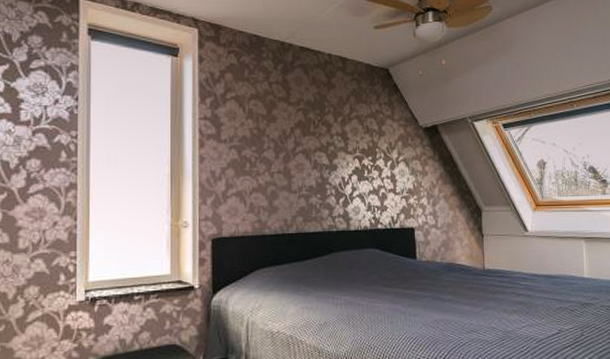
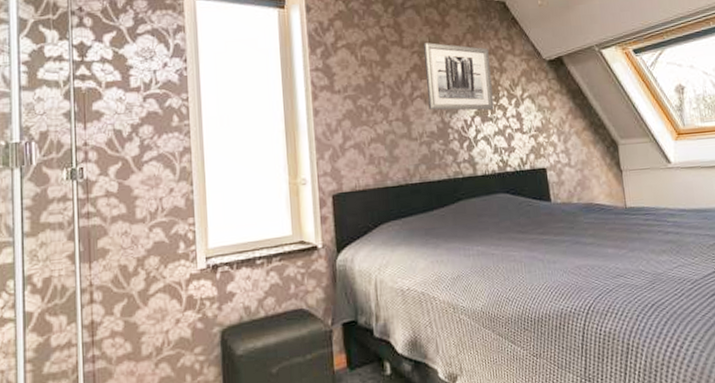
wall art: none [309,102,371,169] -> present [424,42,494,111]

